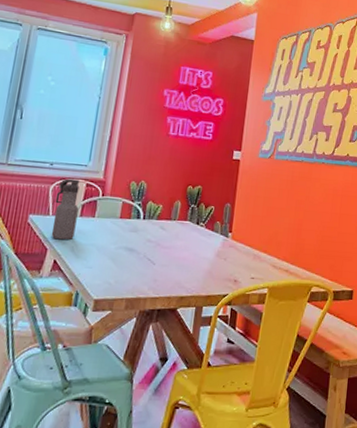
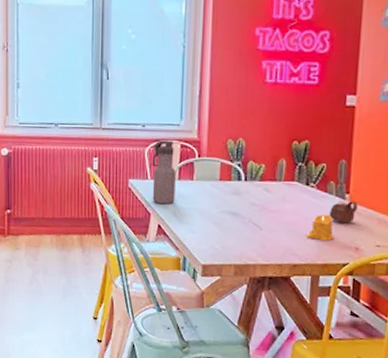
candle: none [193,250,218,275] -> present [305,213,334,242]
cup: none [214,239,238,259] -> present [328,201,358,224]

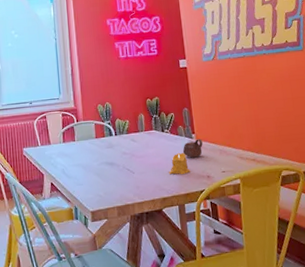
water bottle: present [152,140,176,205] -> none [40,112,62,166]

